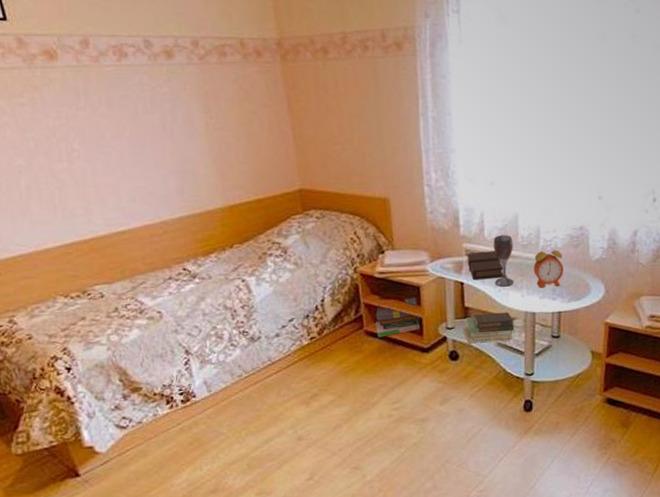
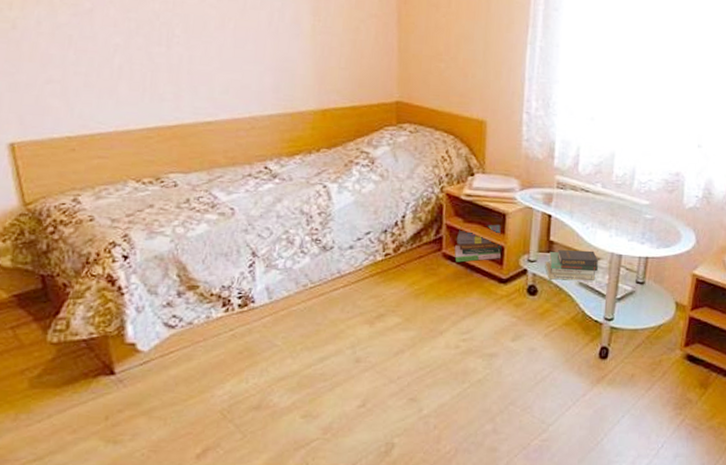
book: present [467,251,503,280] -> none [558,185,594,215]
cup: present [493,234,514,287] -> none [584,171,607,225]
alarm clock: present [533,245,564,288] -> none [624,187,656,231]

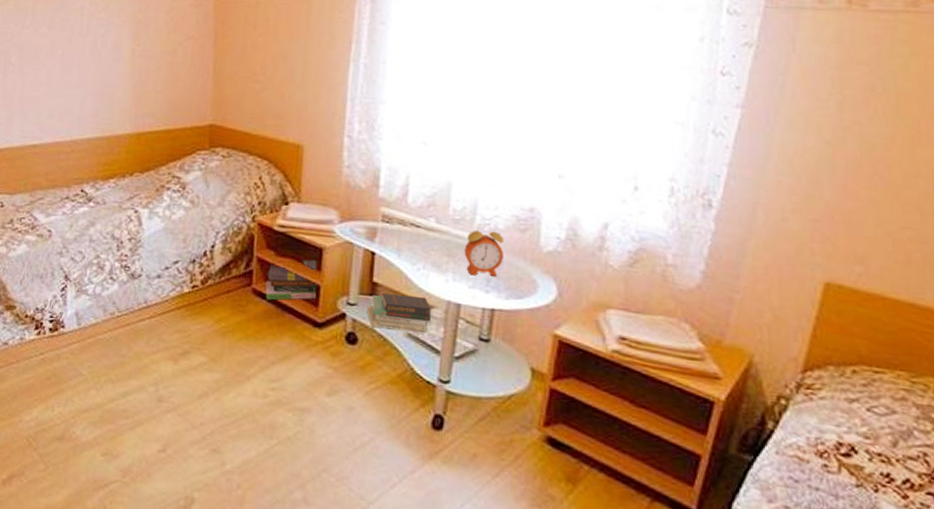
alarm clock: none [624,187,656,231] -> present [464,224,504,277]

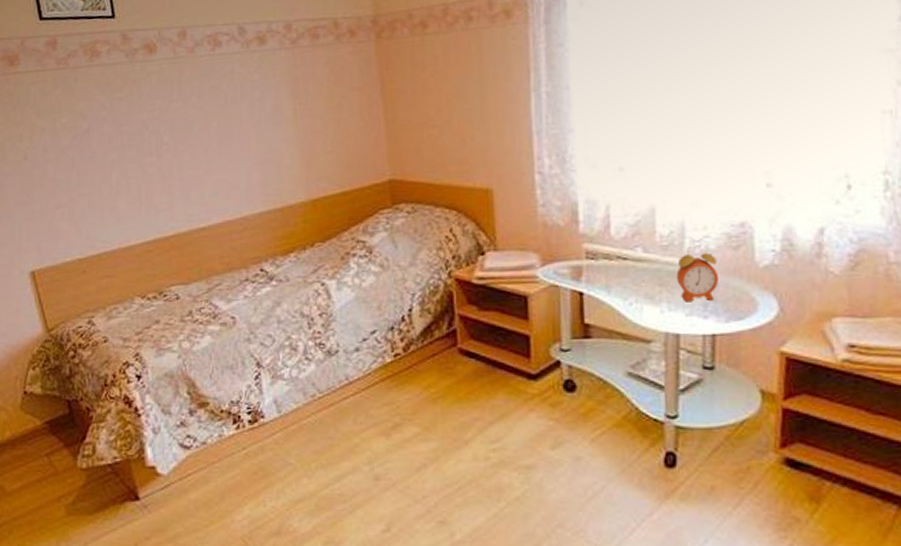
books: present [265,259,318,301] -> none [471,309,528,358]
books: present [366,293,431,333] -> none [582,332,650,371]

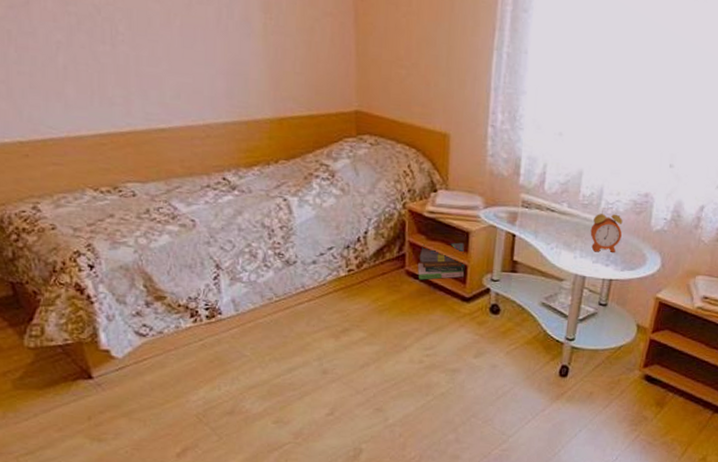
books: none [471,309,528,358] -> present [417,242,466,280]

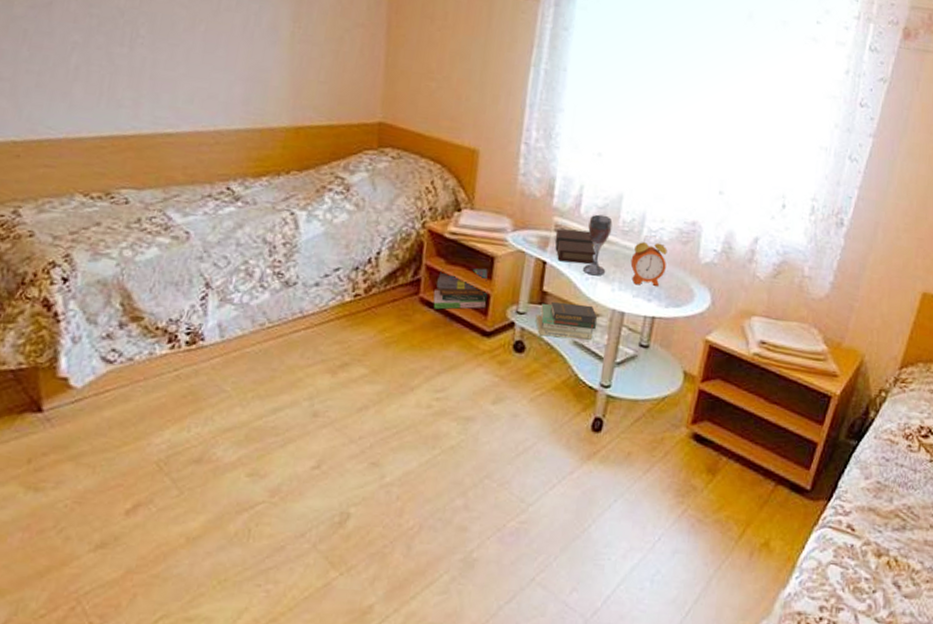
books: none [508,270,562,301] -> present [535,302,597,340]
book: none [522,204,559,235] -> present [555,228,596,264]
cup: none [549,190,574,246] -> present [583,214,613,276]

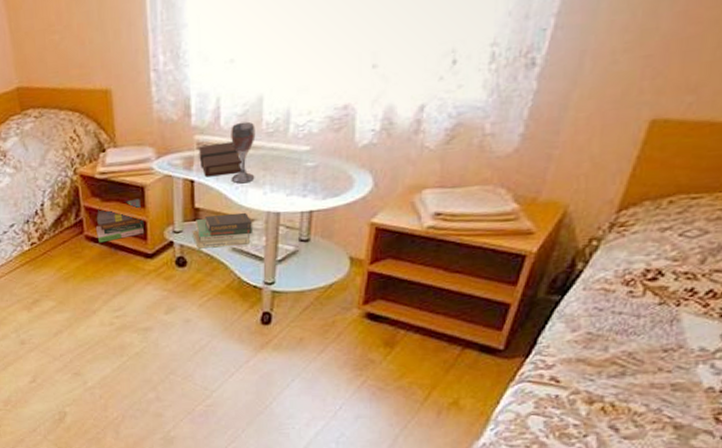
alarm clock: present [630,235,668,286] -> none [280,131,319,184]

